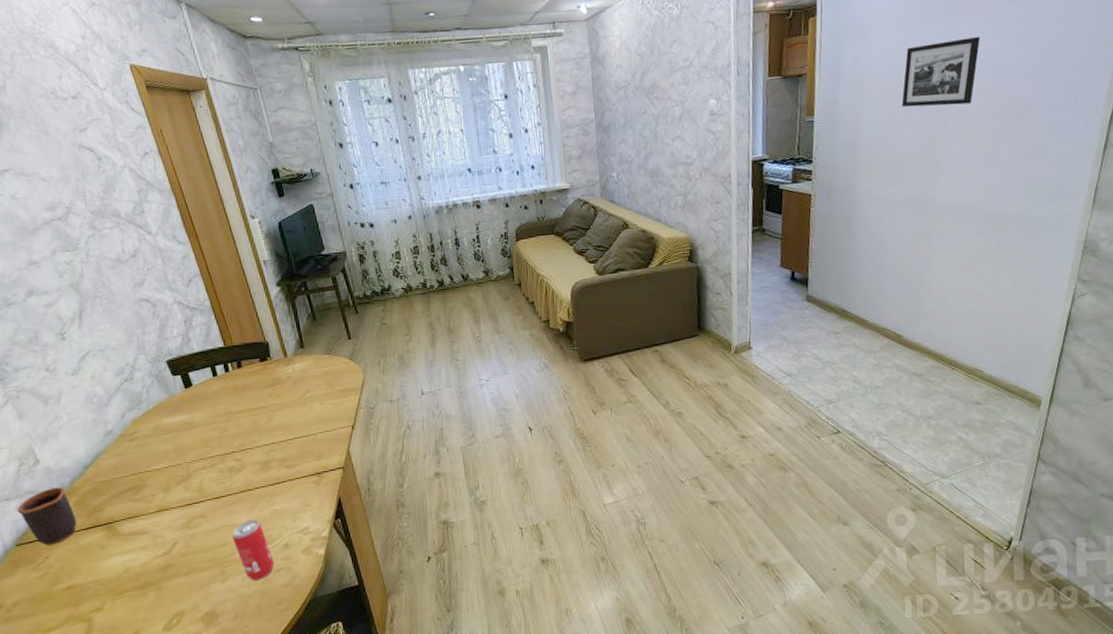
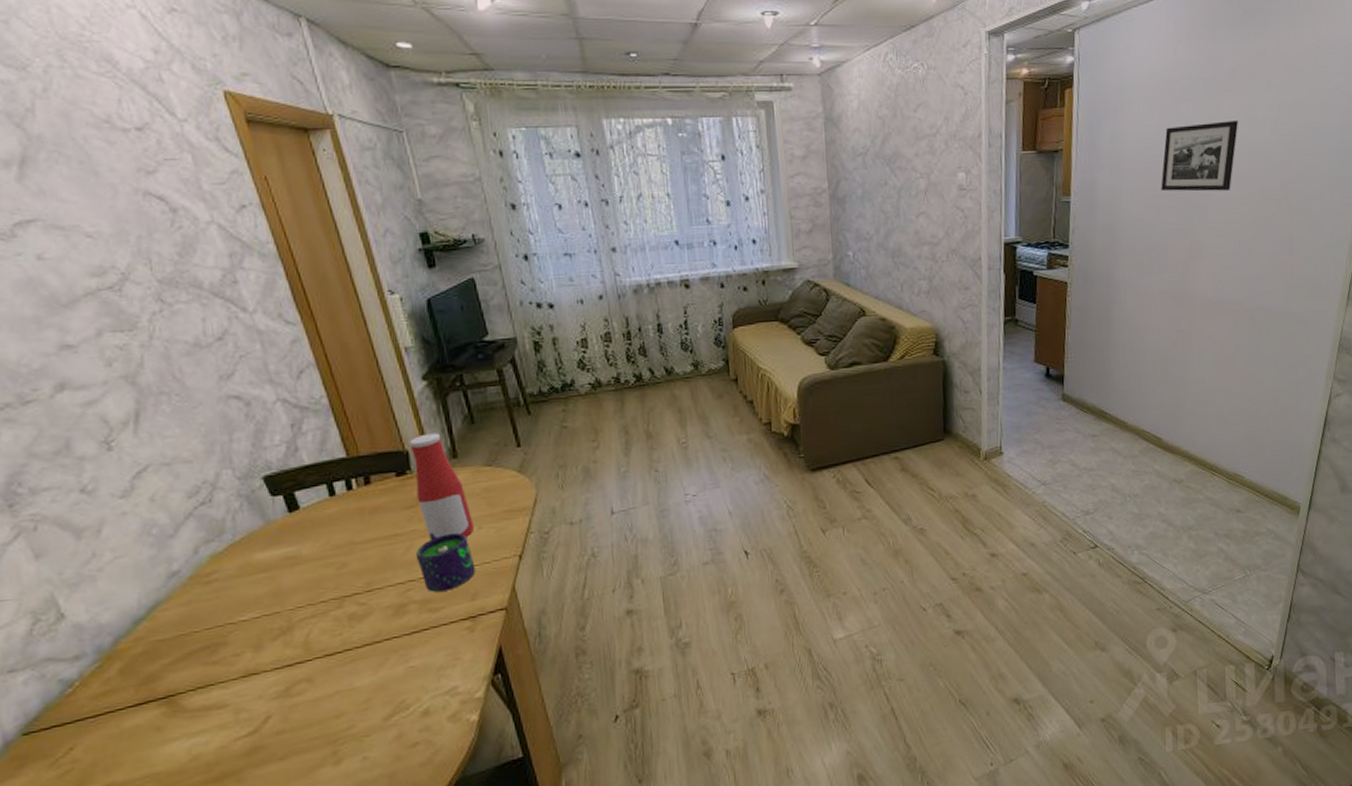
mug: present [17,487,77,546] -> none [26,650,120,732]
beverage can: present [232,519,274,580] -> none [350,680,409,761]
bottle: none [268,328,318,411] -> present [409,433,474,539]
mug: none [275,406,320,453] -> present [415,532,476,592]

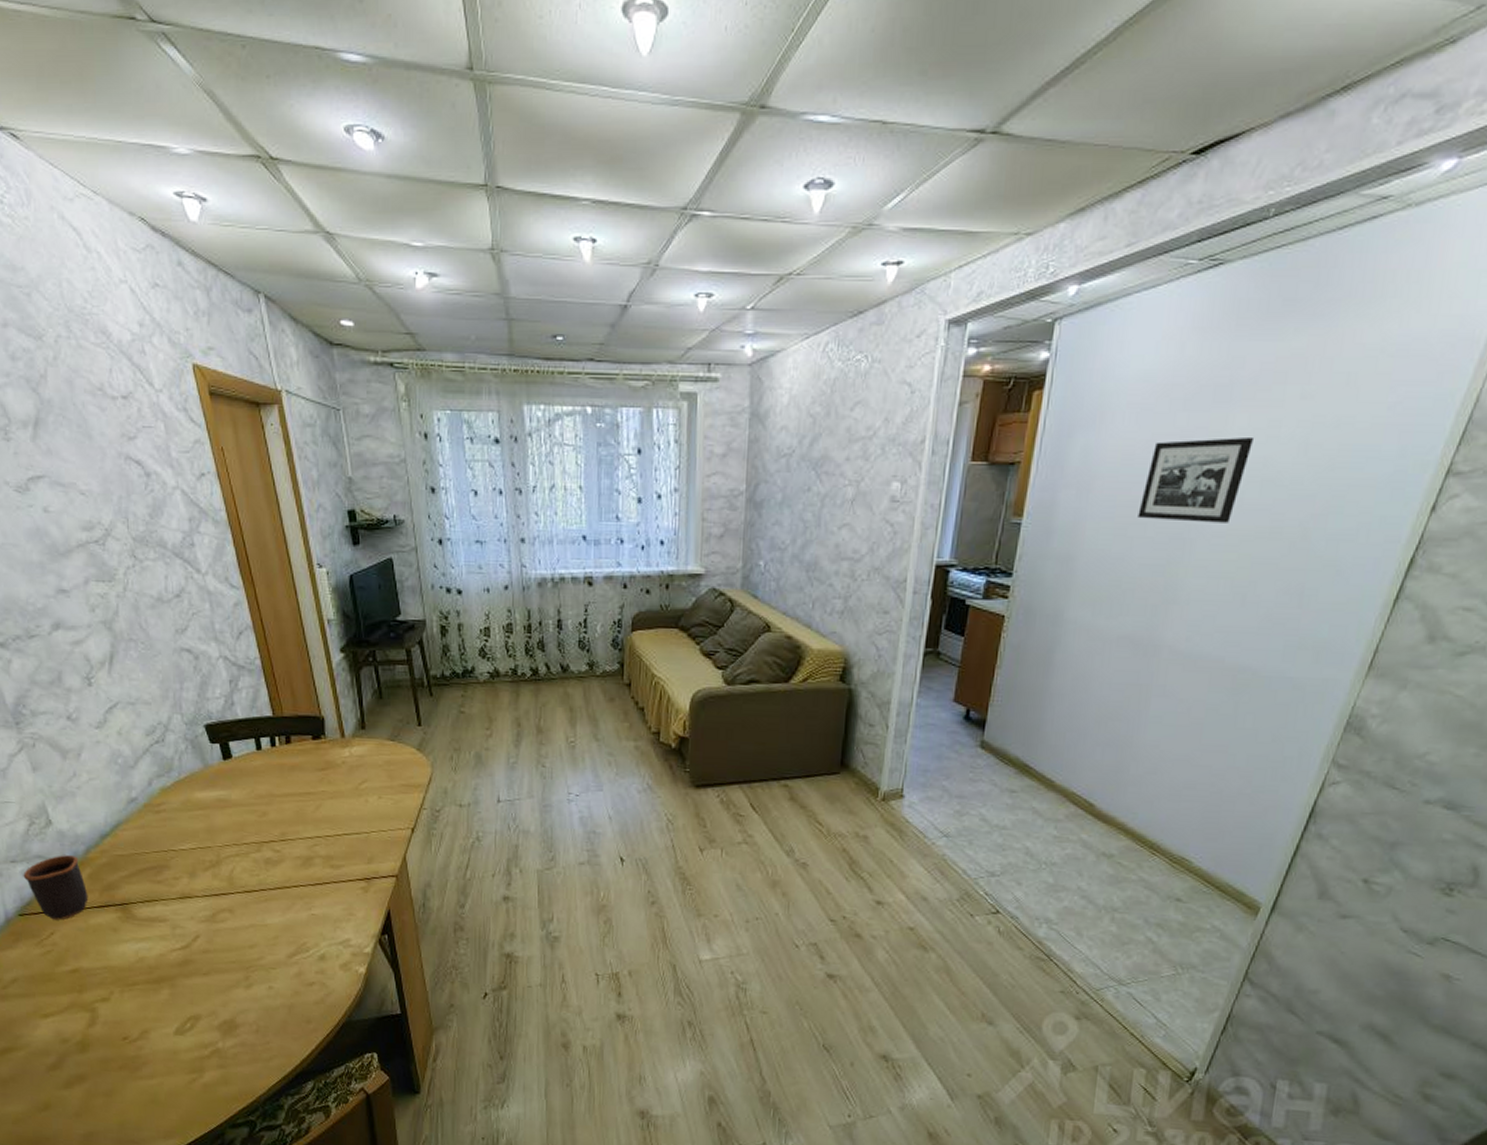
mug: none [26,650,120,732] -> present [23,855,89,920]
bottle: present [409,433,474,539] -> none [325,703,375,805]
mug: present [415,532,476,592] -> none [323,796,373,851]

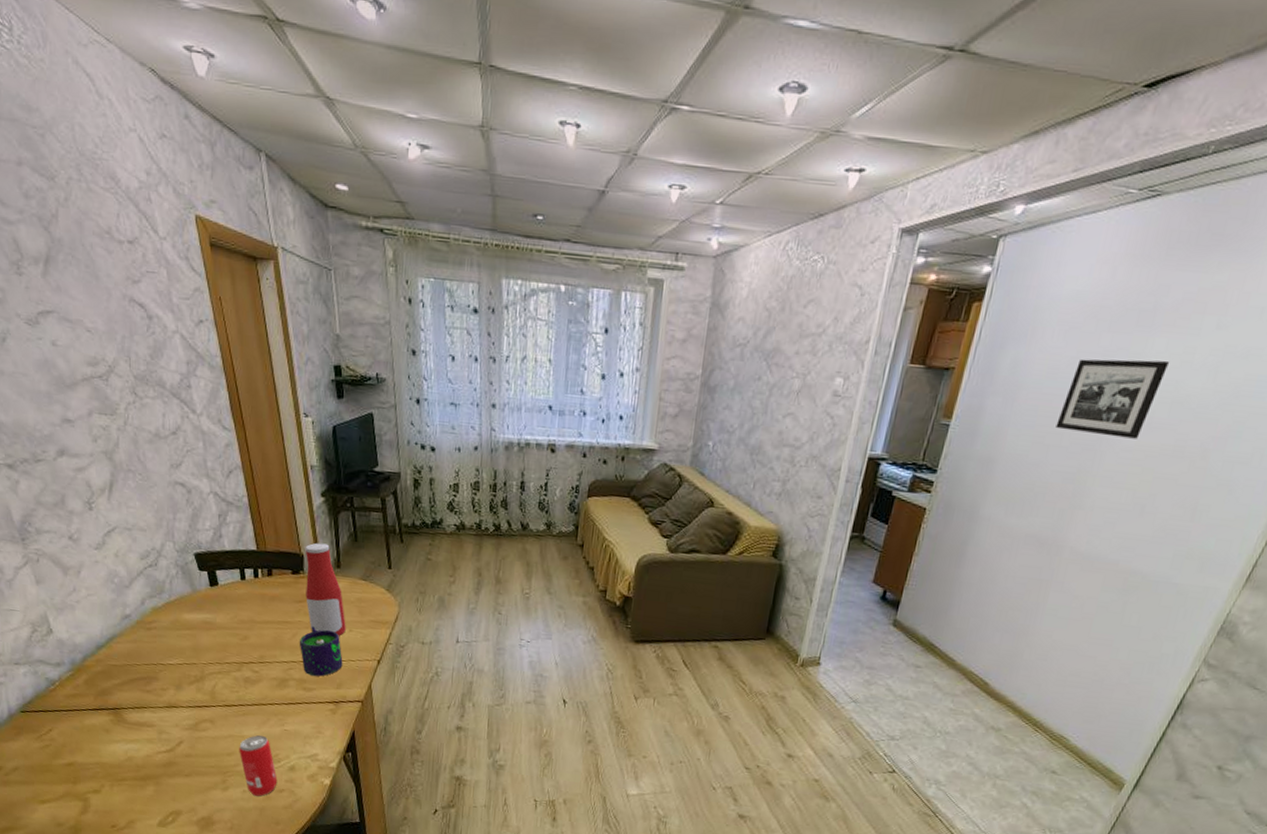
mug: present [23,855,89,920] -> none [25,661,84,719]
beverage can: none [262,922,307,992] -> present [239,735,278,797]
mug: none [323,796,373,851] -> present [299,626,343,677]
bottle: none [325,703,375,805] -> present [305,542,346,636]

